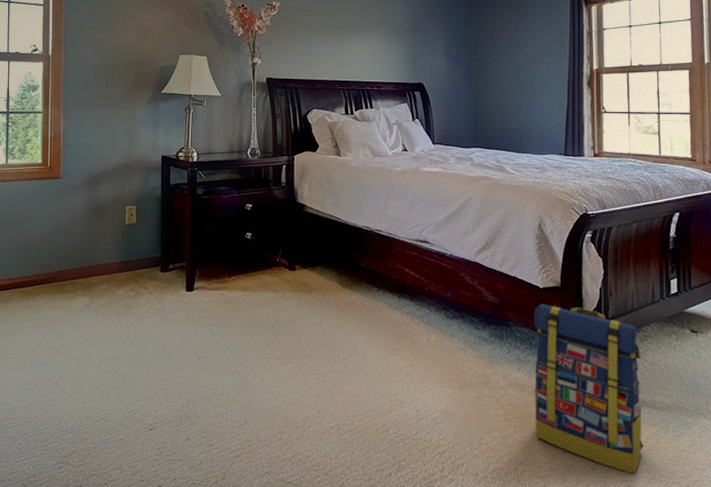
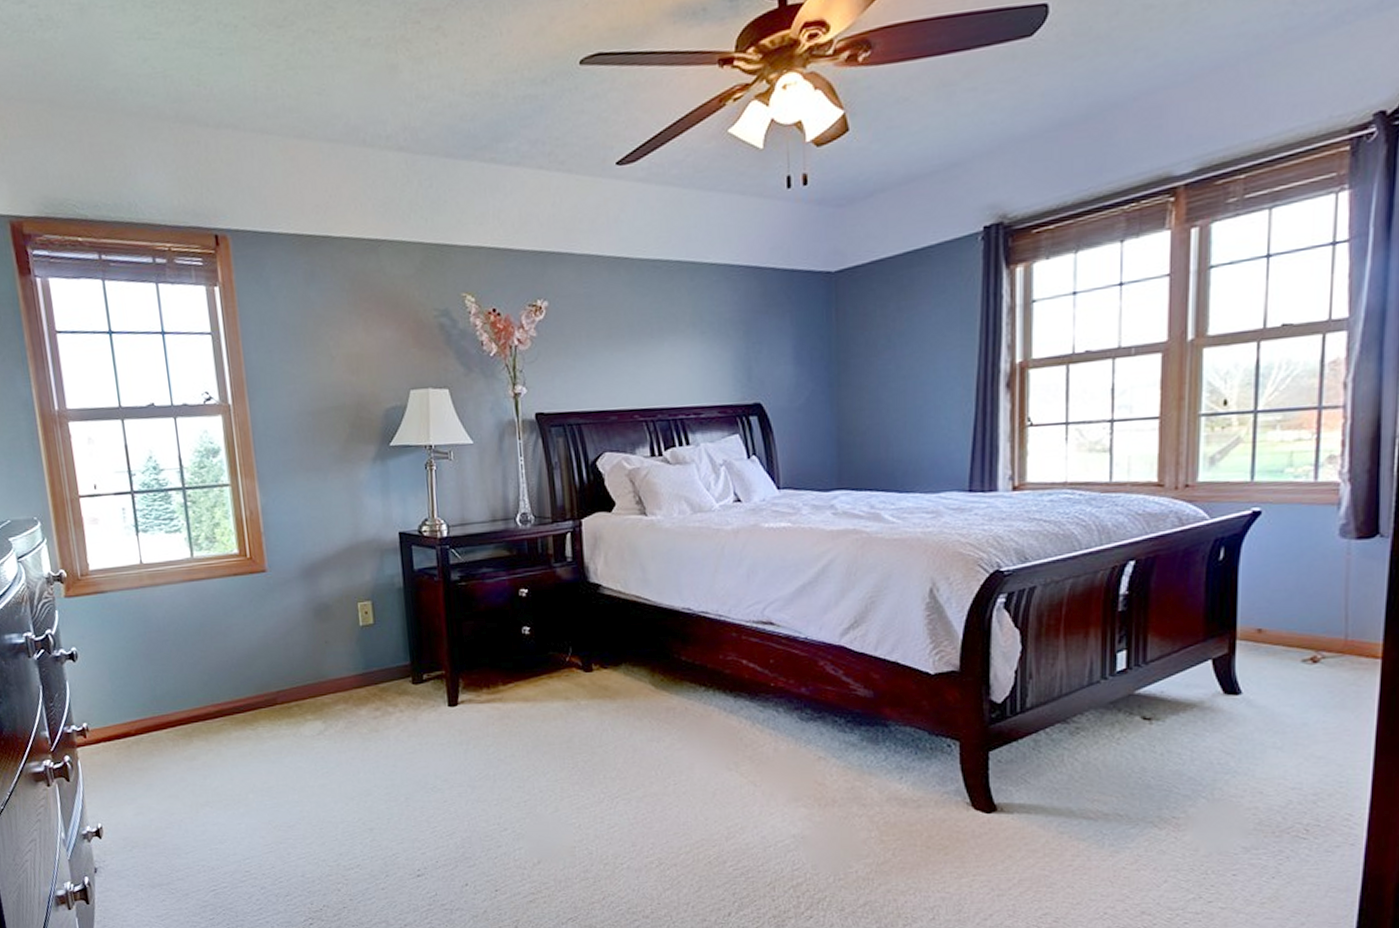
backpack: present [534,303,644,474] -> none [920,694,1070,900]

